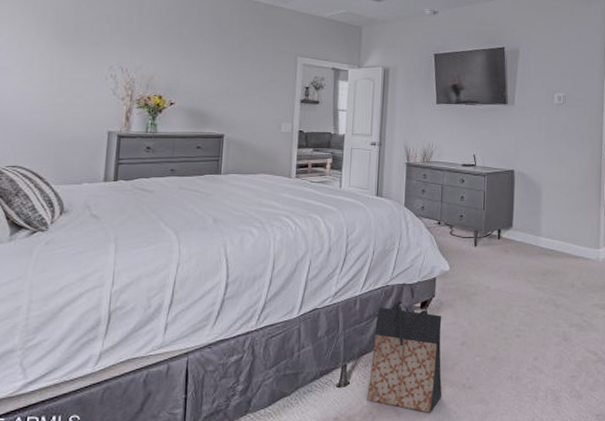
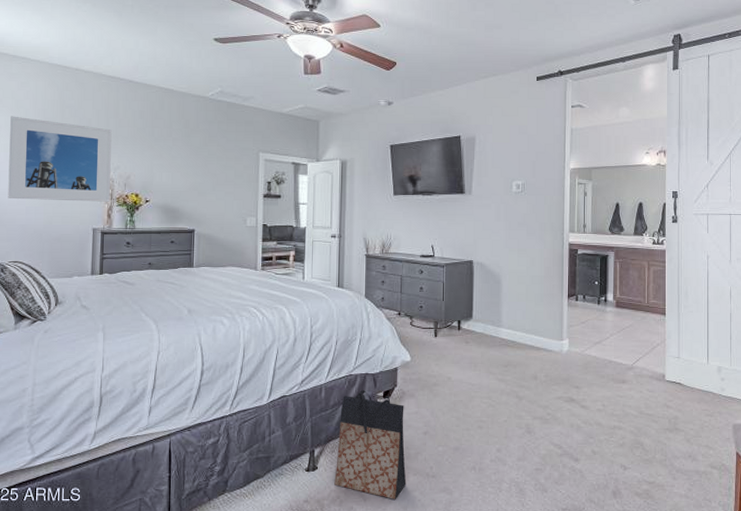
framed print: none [8,7,135,104] -> present [8,116,112,202]

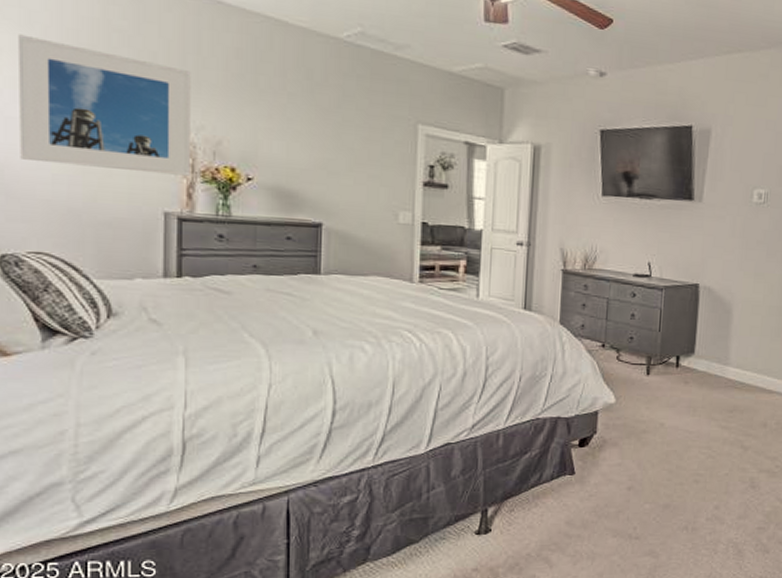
bag: present [334,389,407,499] -> none [512,436,605,565]

